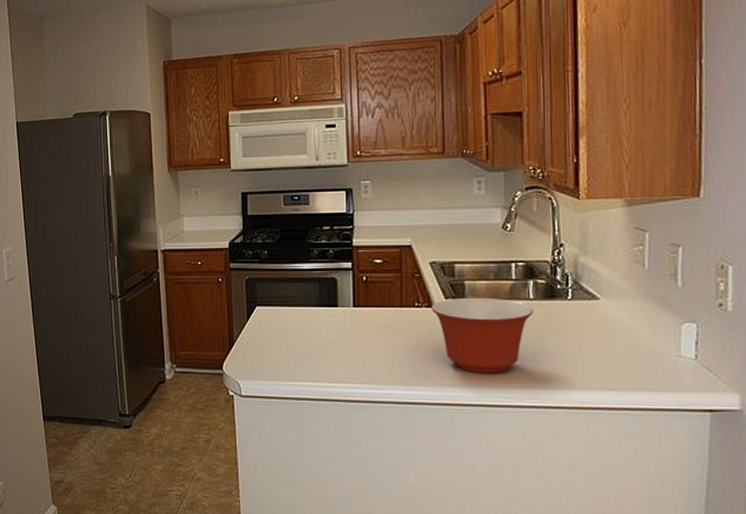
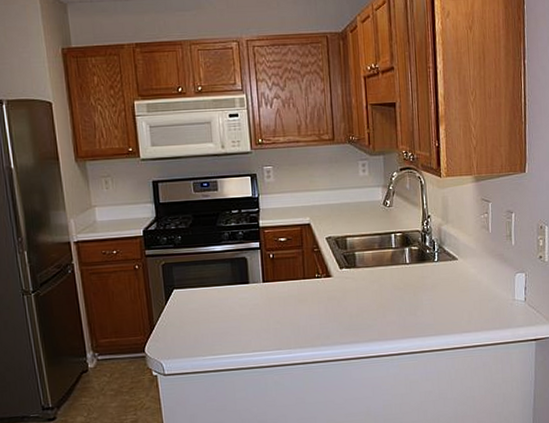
mixing bowl: present [430,297,534,374] -> none [328,265,410,330]

